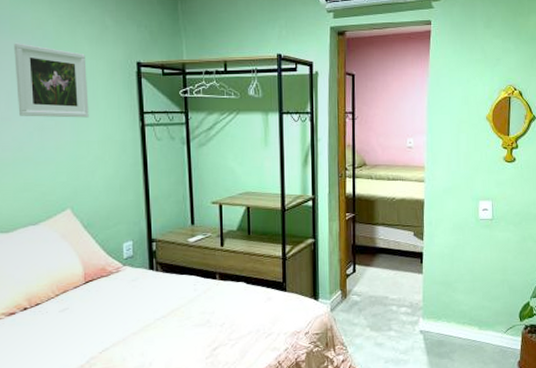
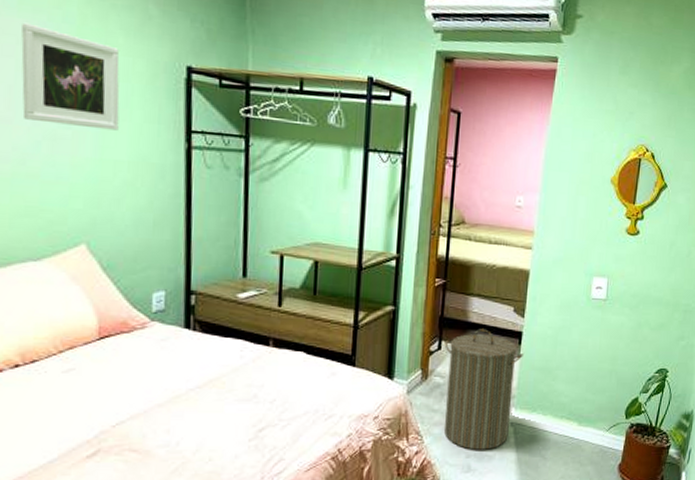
laundry hamper: none [358,252,425,356] -> present [443,329,523,450]

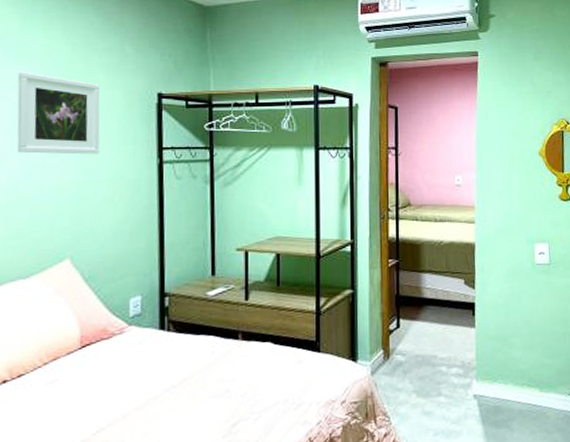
laundry hamper: present [443,329,523,450] -> none [403,303,478,427]

